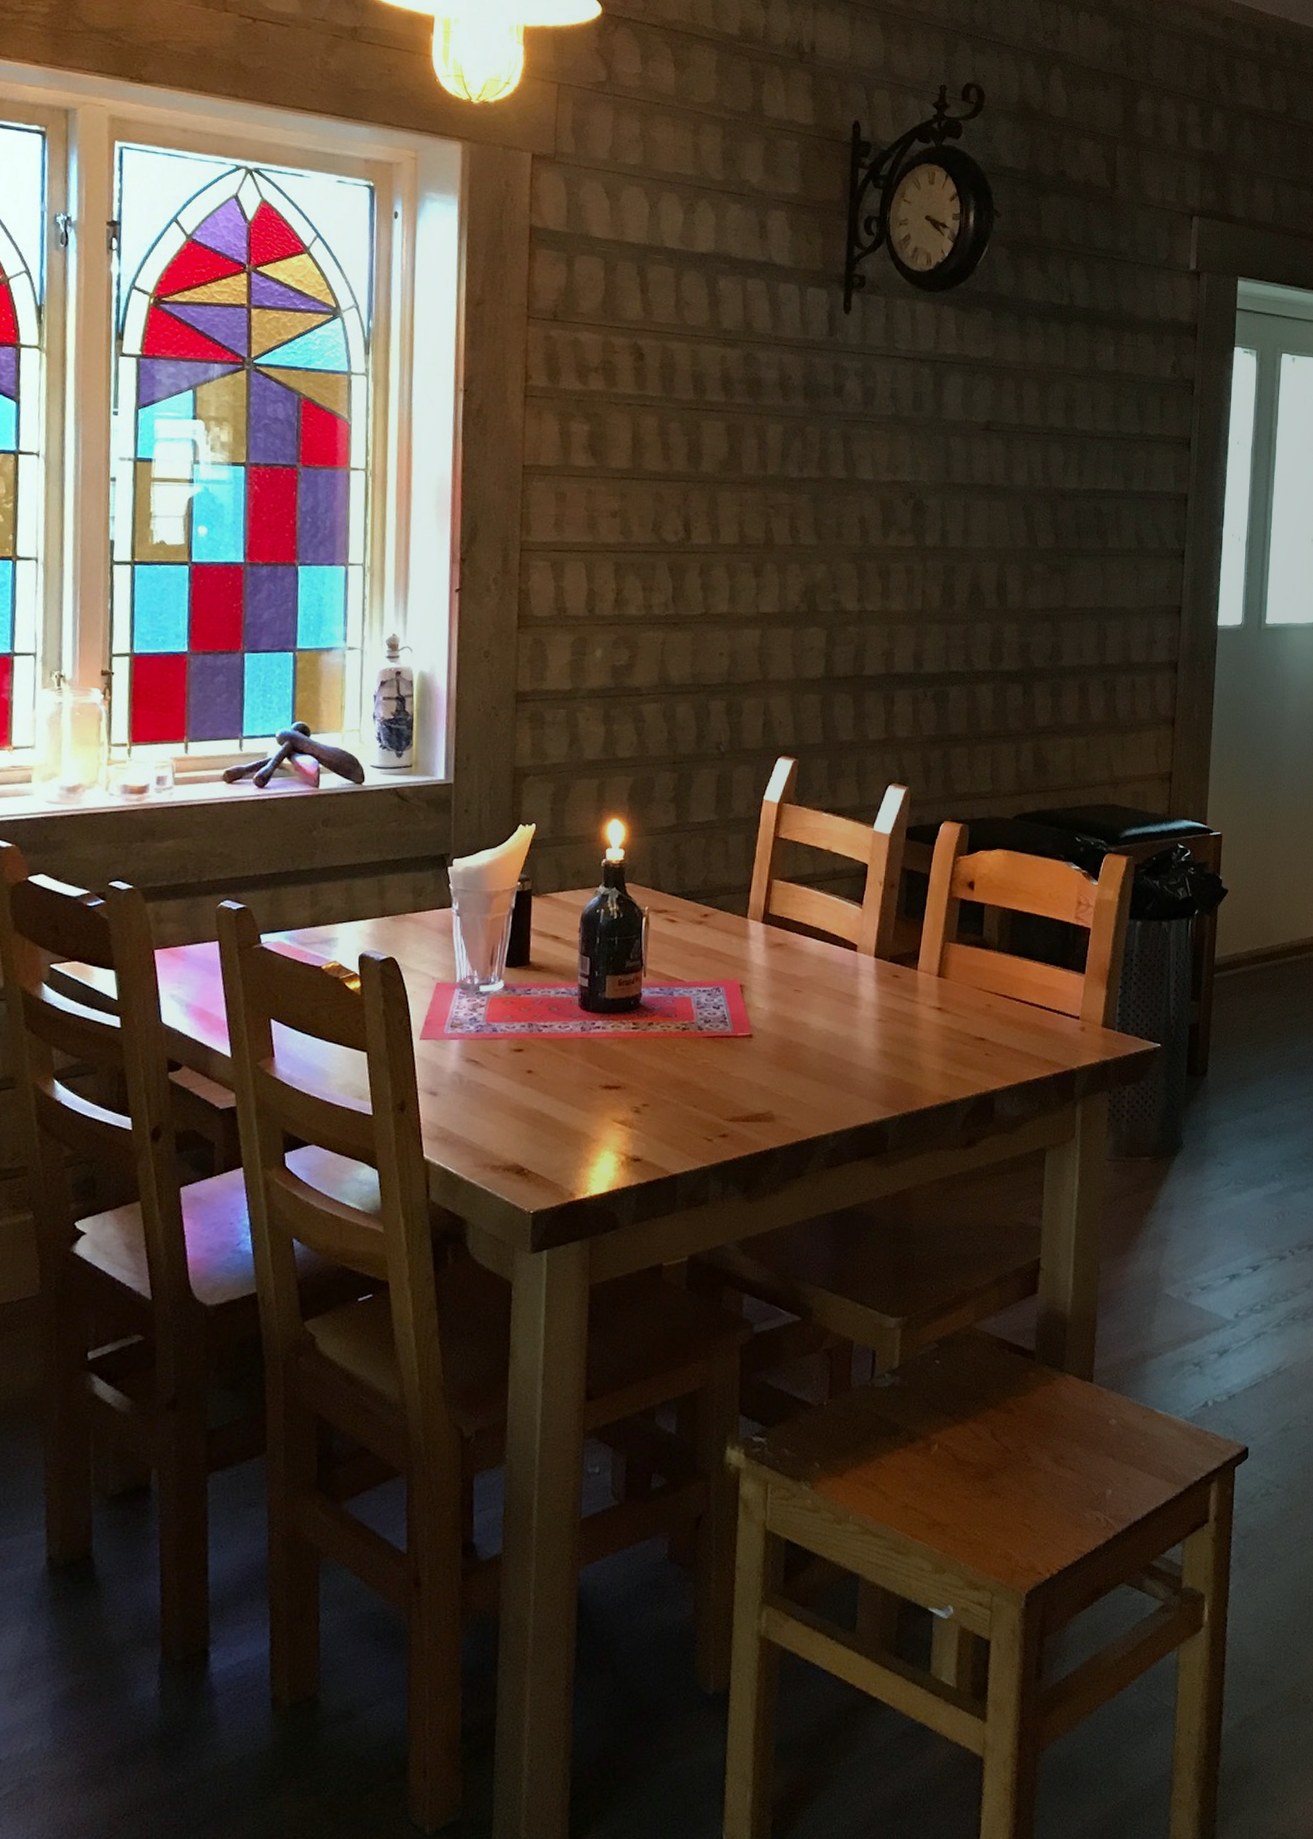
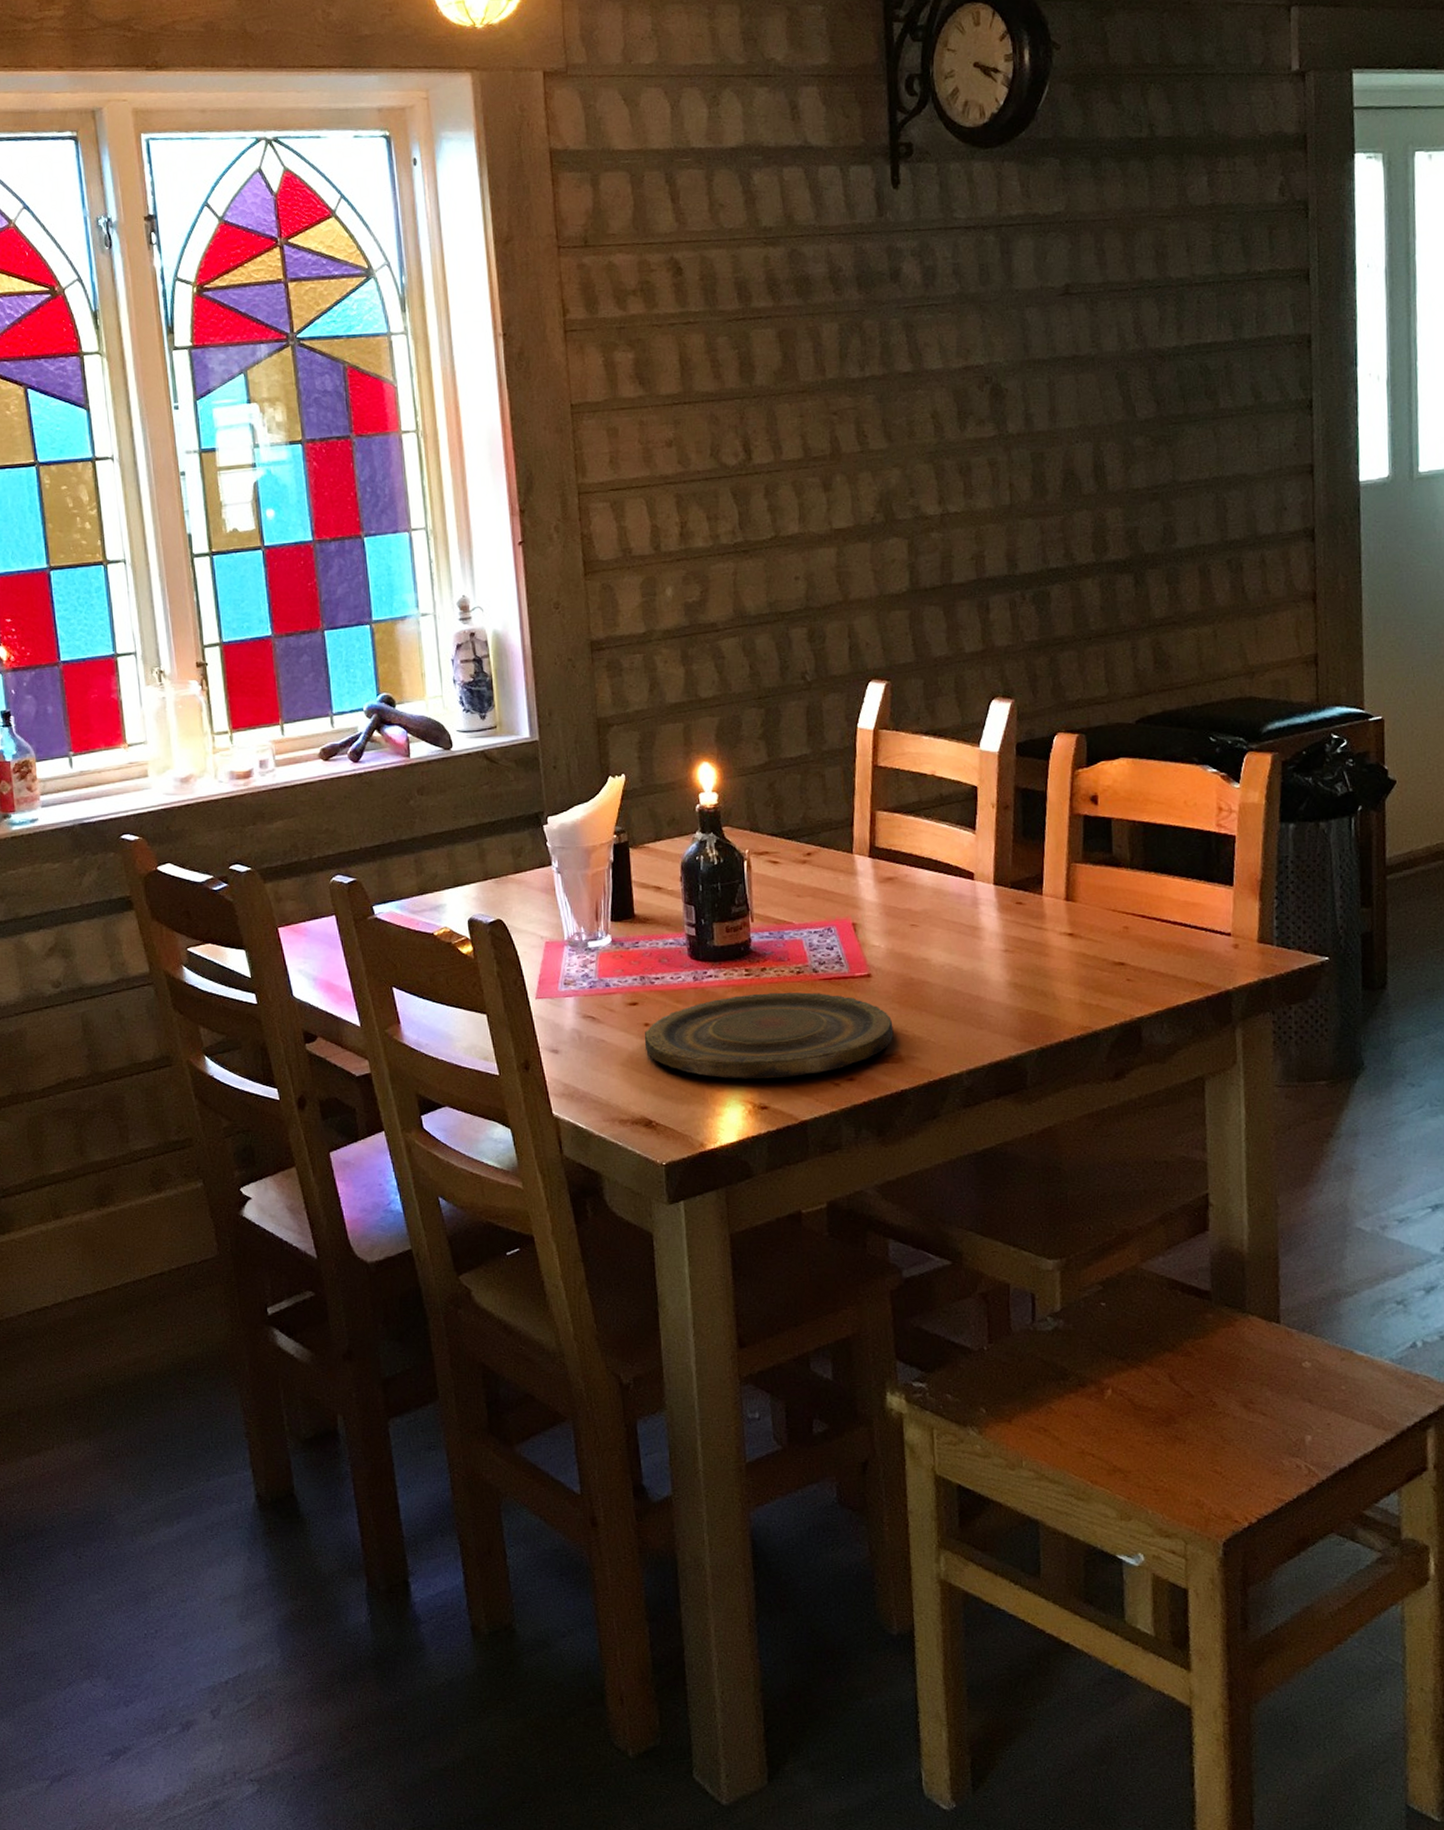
plate: none [525,1047,769,1132] -> present [644,992,894,1079]

